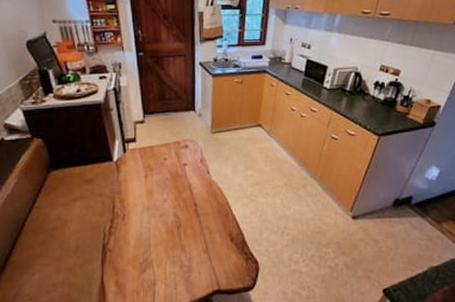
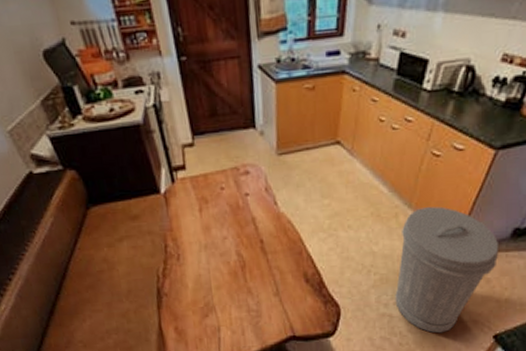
trash can: none [304,179,385,288] -> present [395,206,500,333]

